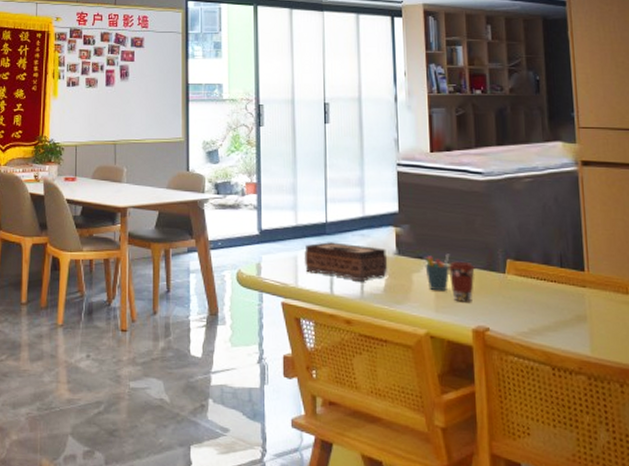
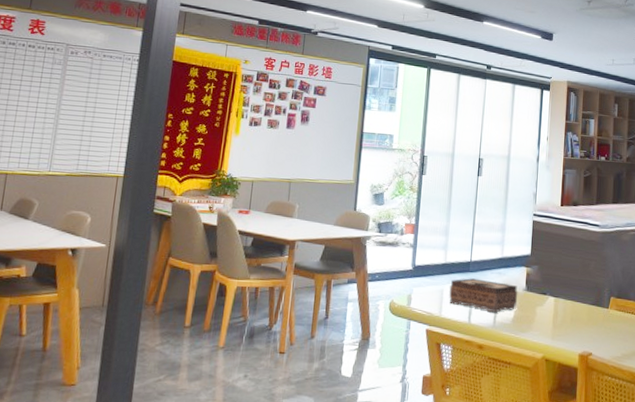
pen holder: present [425,254,450,291] -> none [547,291,568,322]
coffee cup: present [448,261,475,302] -> none [565,297,586,332]

